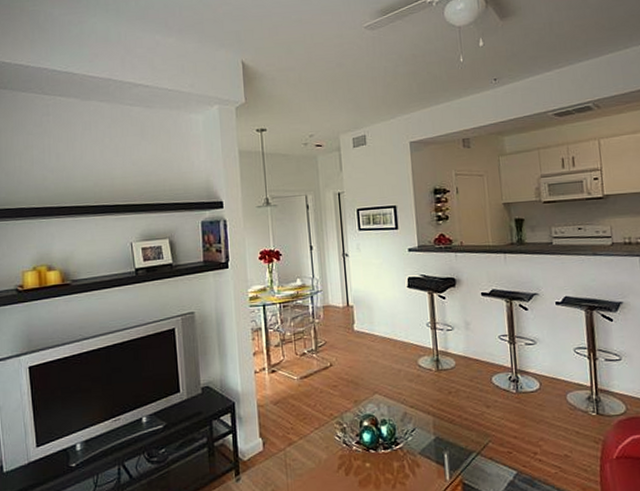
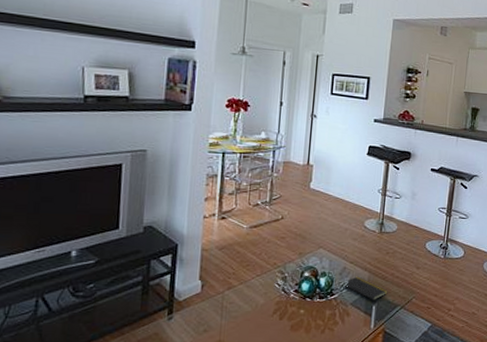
notepad: none [410,421,459,453] -> present [345,276,388,305]

